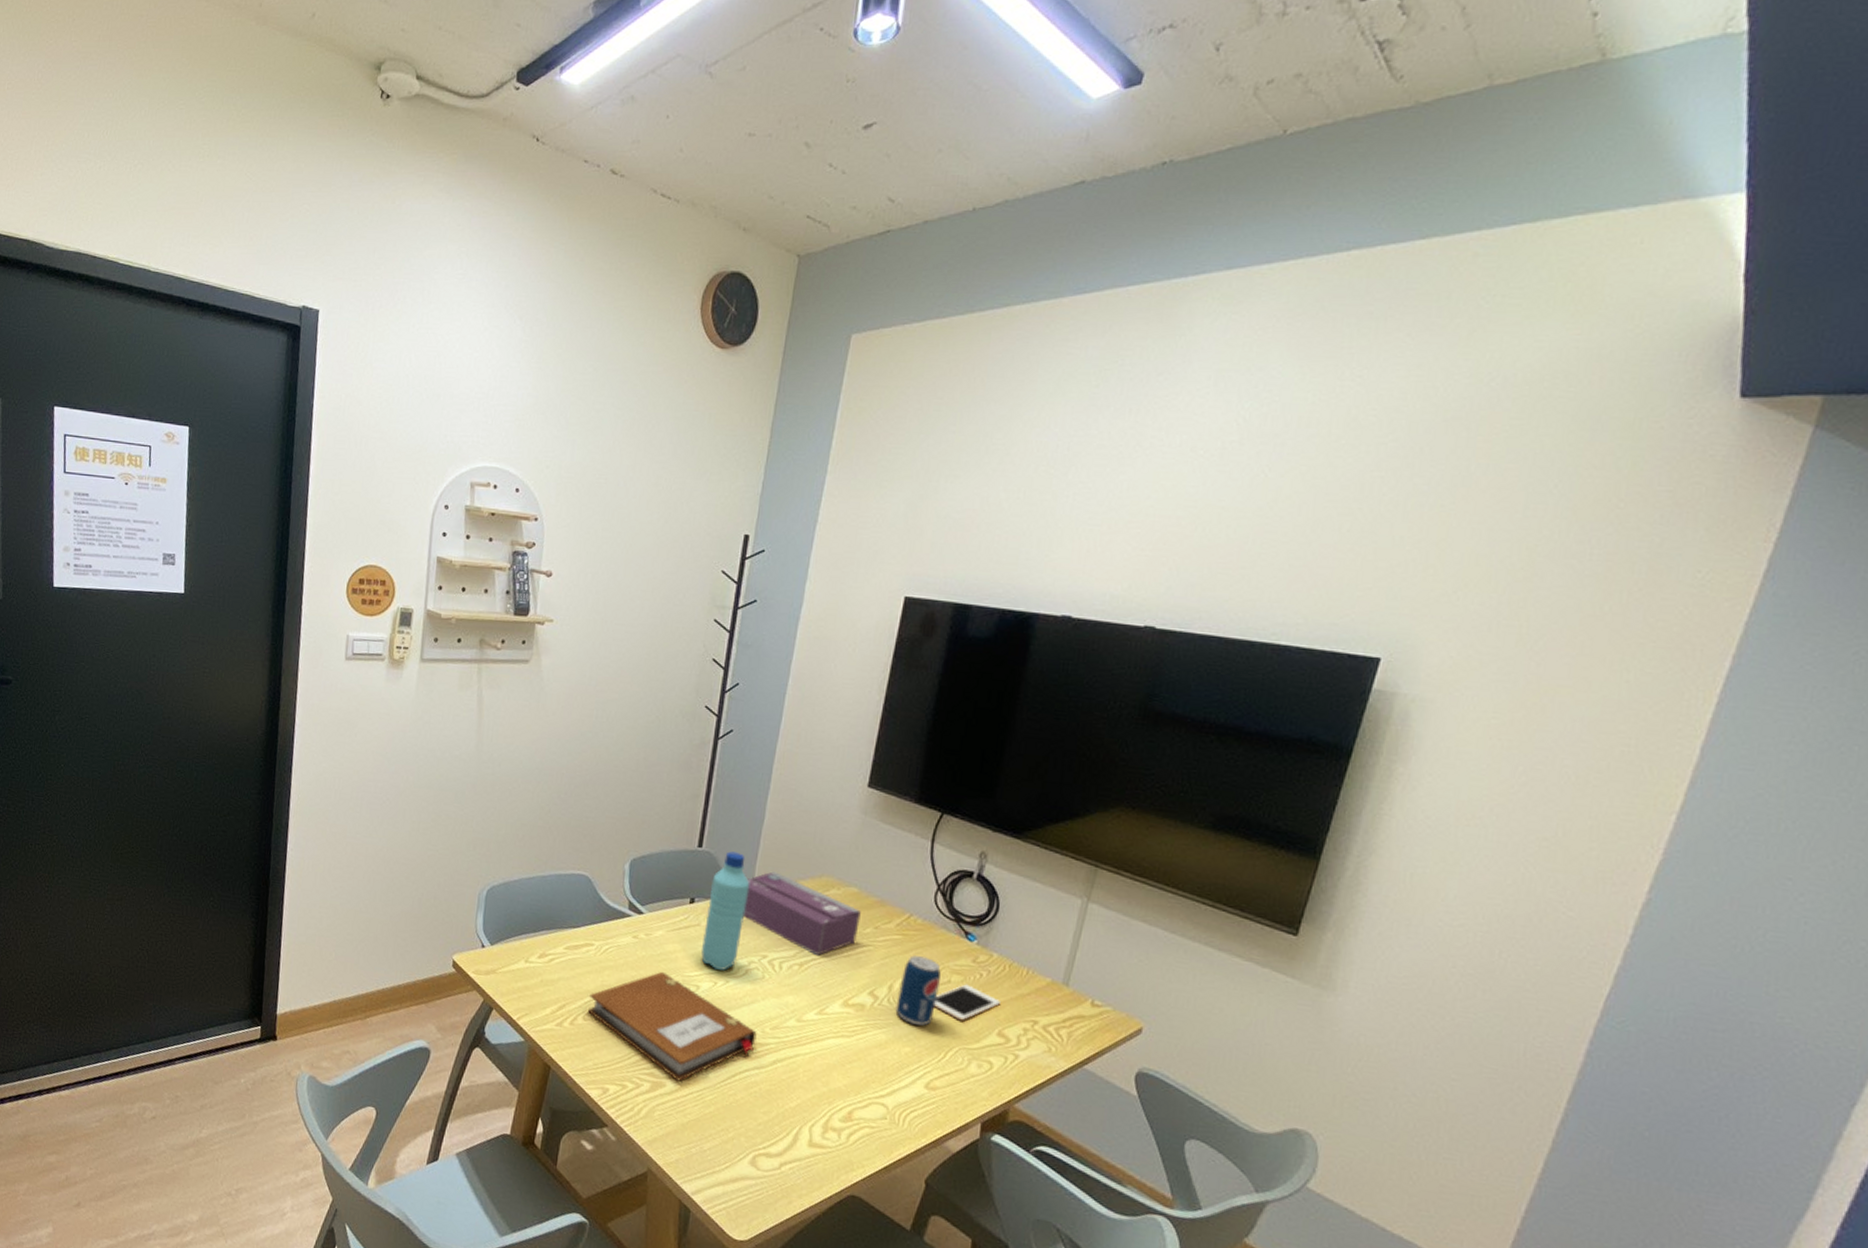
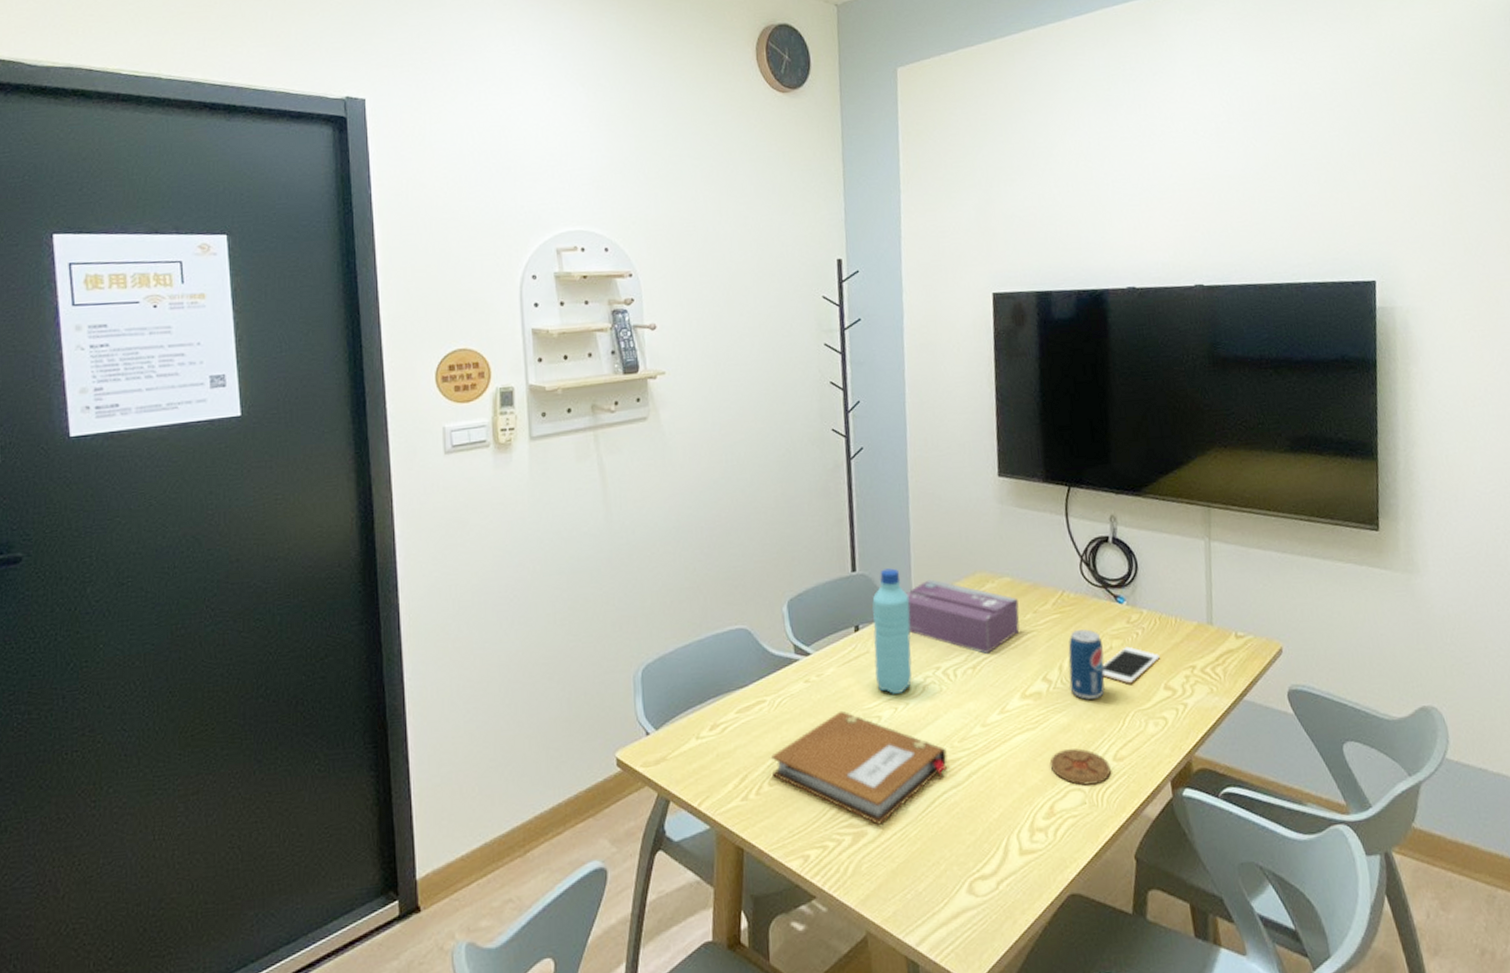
coaster: none [857,1063,920,1105] -> present [1049,748,1111,786]

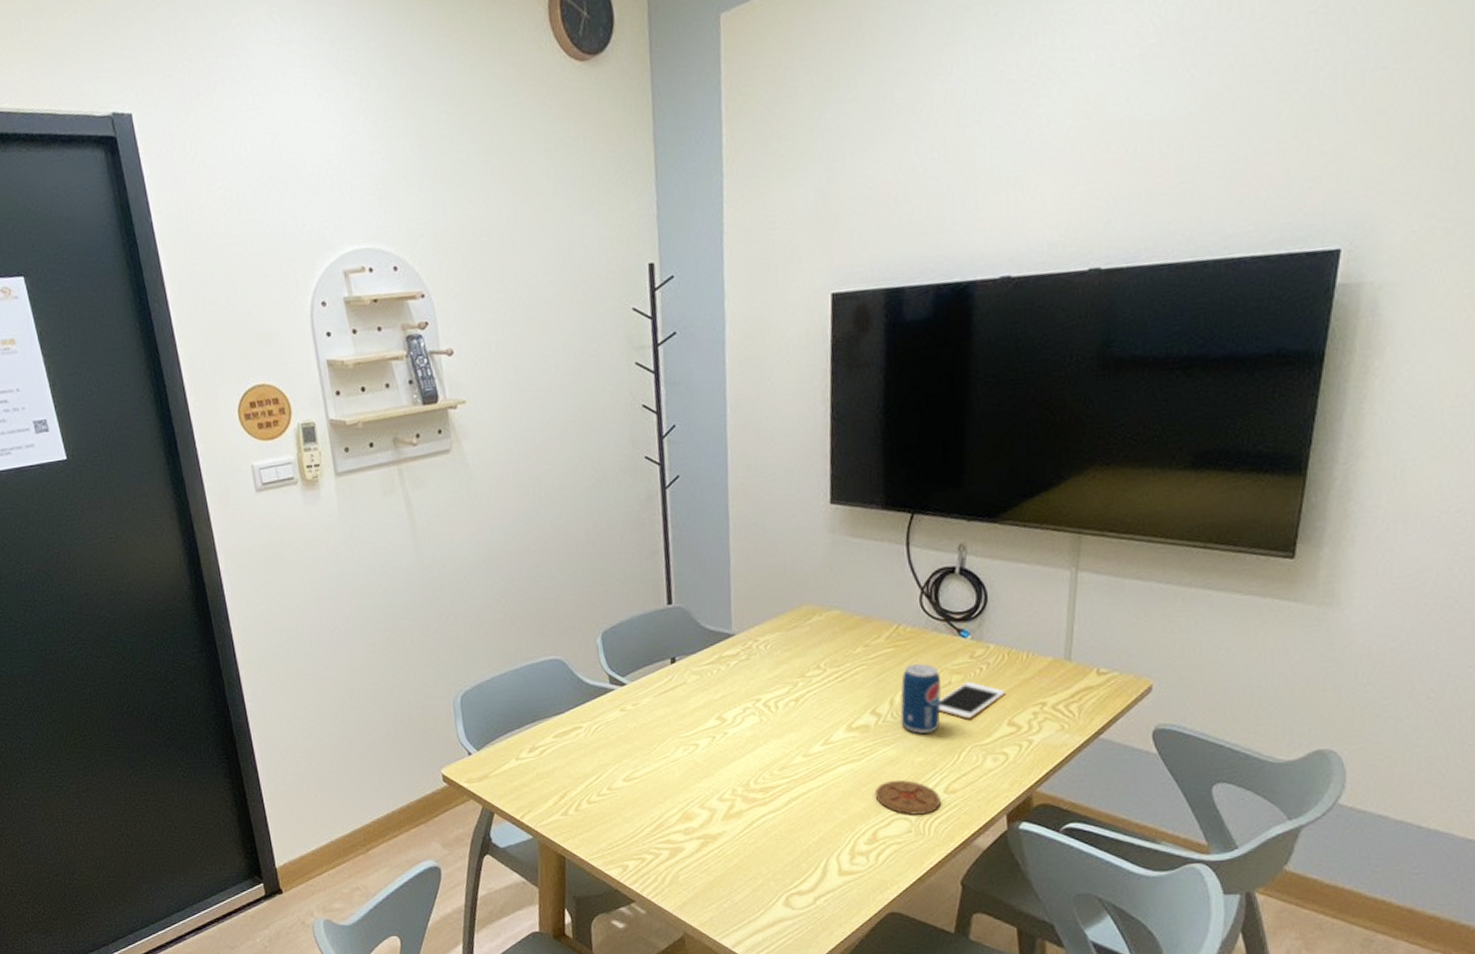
notebook: present [771,710,947,825] -> none [589,738,766,842]
water bottle: present [872,568,912,694] -> none [689,601,731,724]
tissue box: present [905,579,1020,655] -> none [724,612,849,688]

